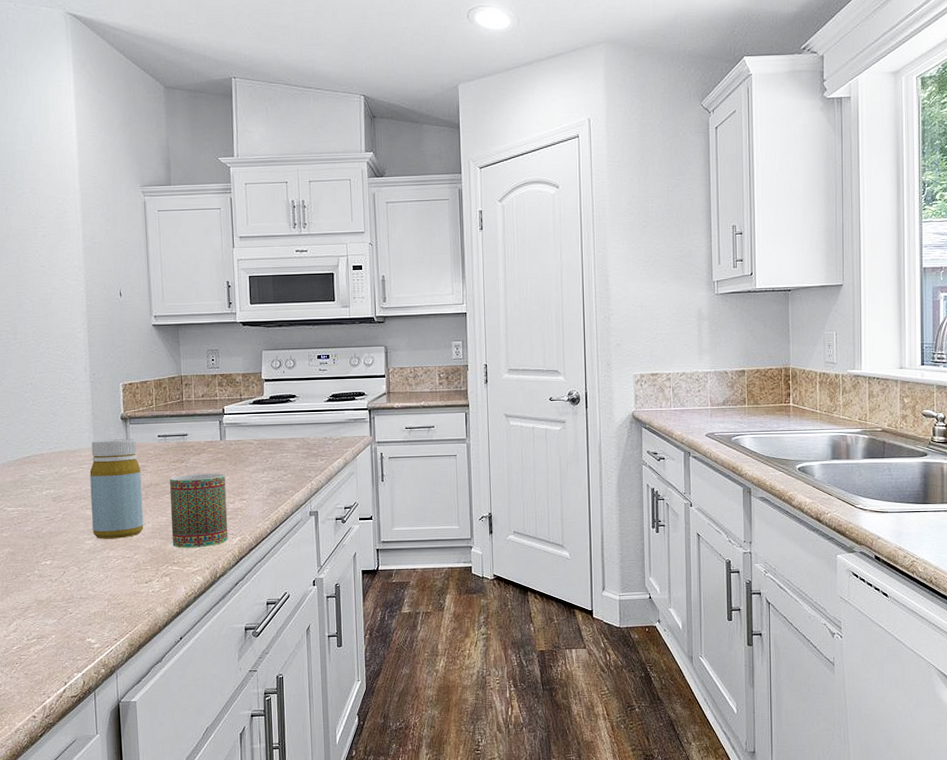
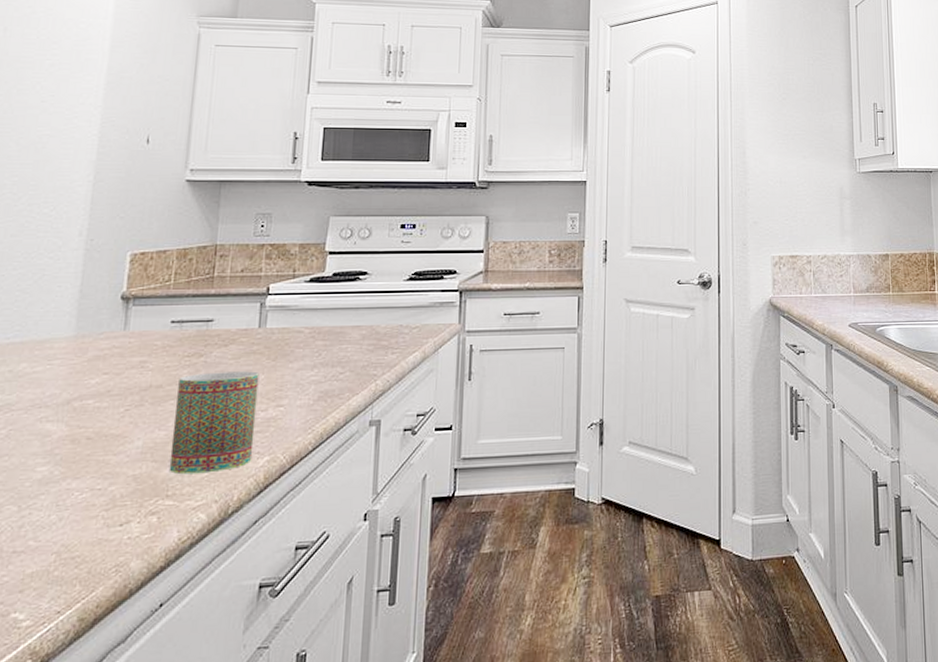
bottle: present [89,439,144,539] -> none [51,325,140,464]

